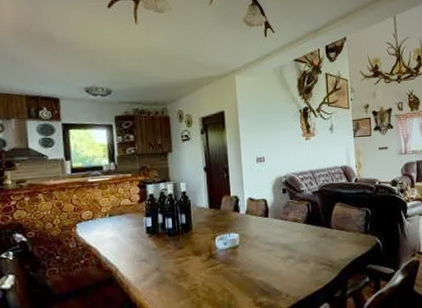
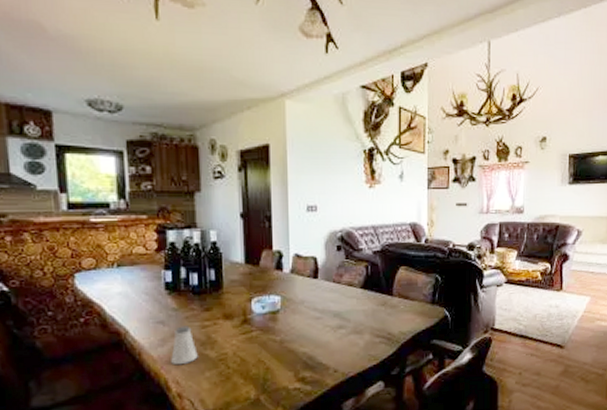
saltshaker: none [152,262,174,296] -> present [171,326,198,365]

